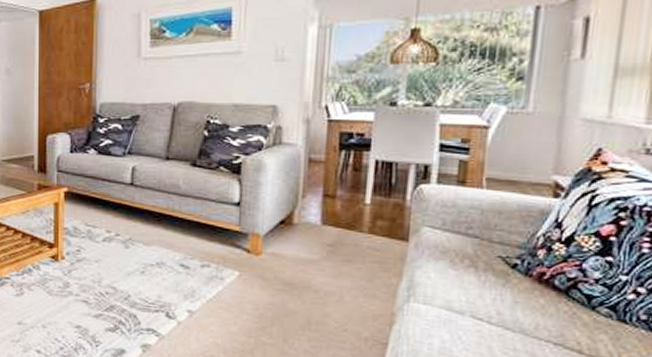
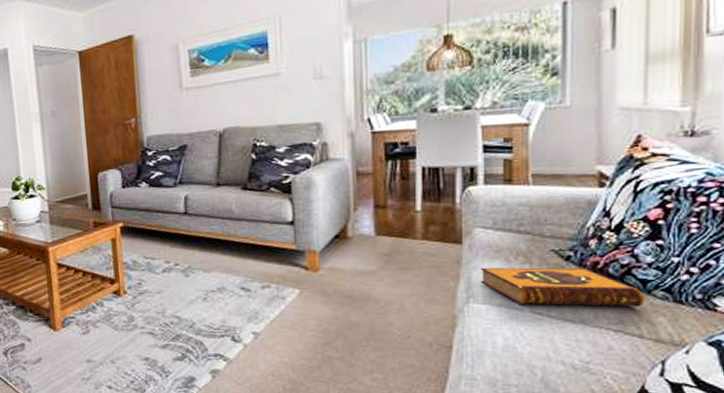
hardback book: none [423,267,589,323] -> present [480,267,645,307]

